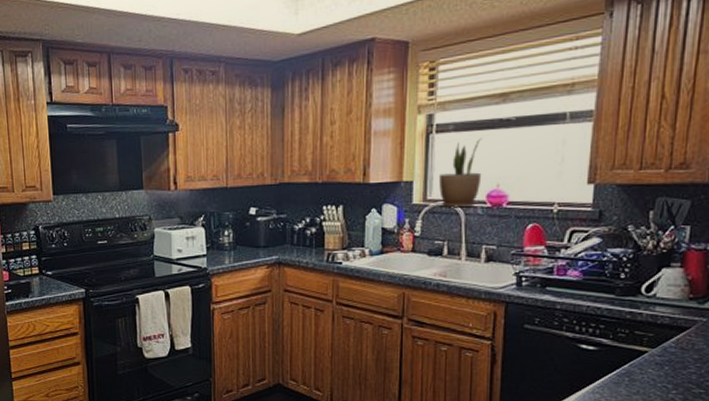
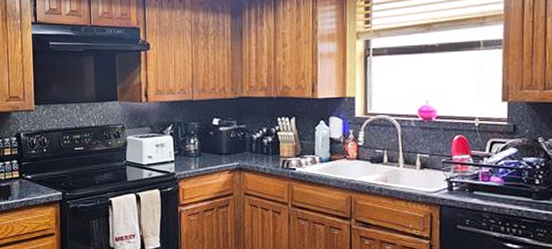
potted plant: present [439,138,483,208] -> none [378,61,413,121]

